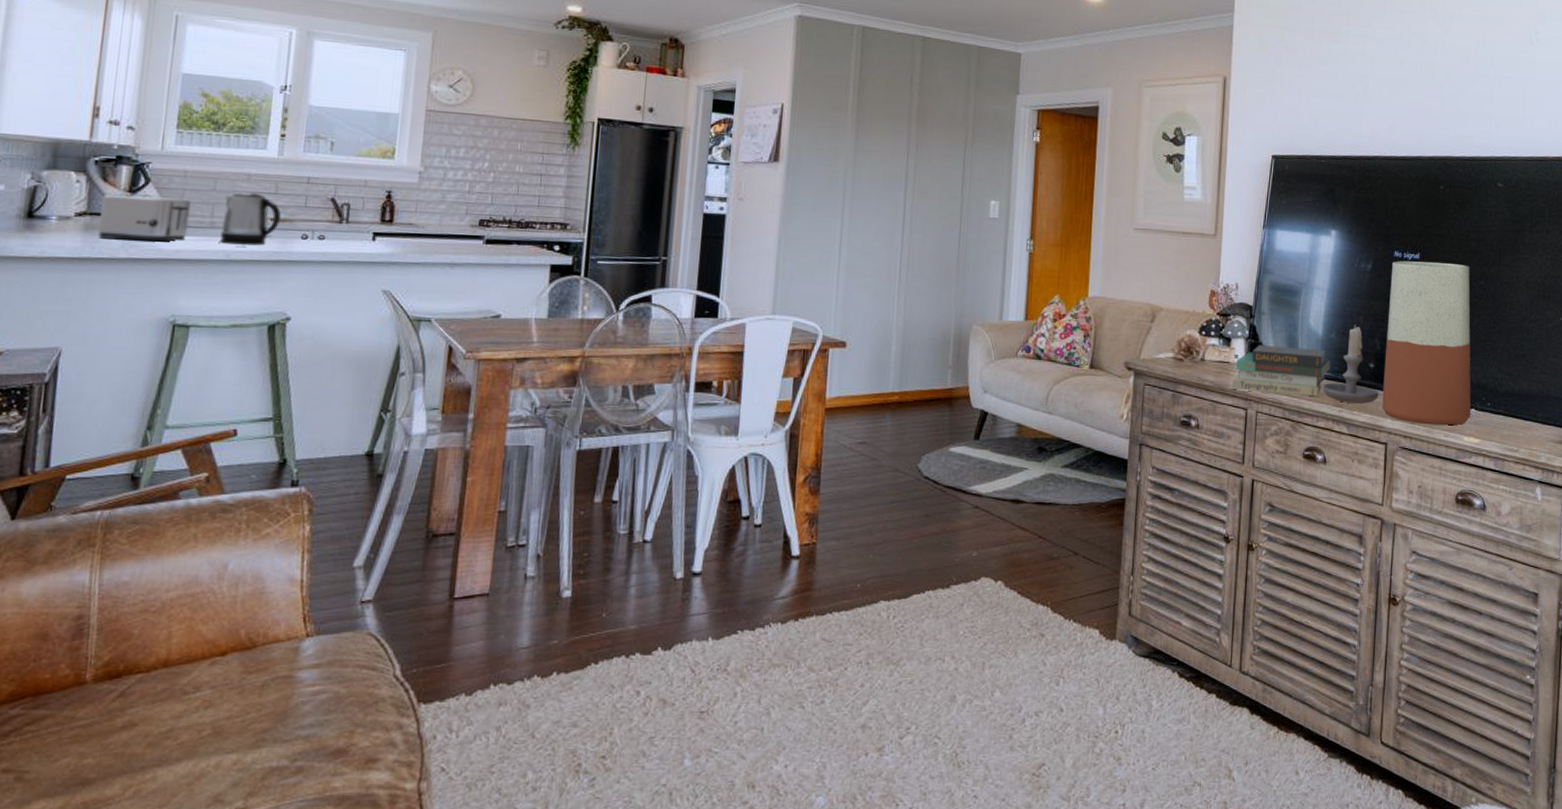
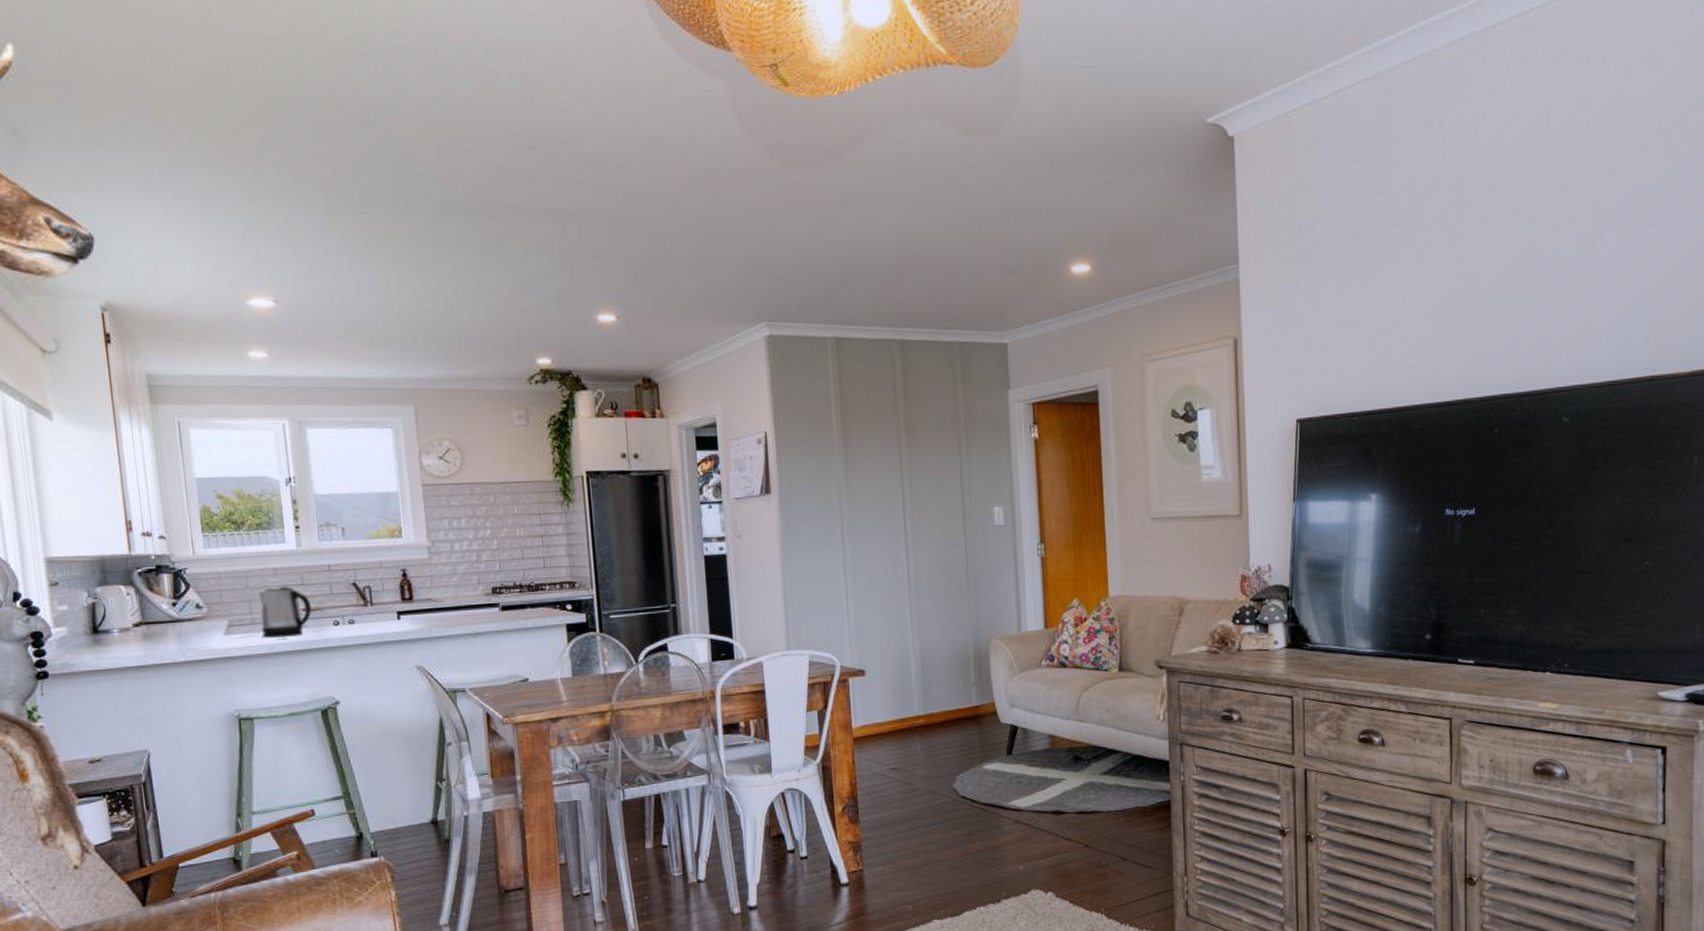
toaster: present [98,194,191,242] -> none [152,599,233,645]
books: present [1232,345,1331,397] -> none [1274,625,1382,678]
candle: present [1323,324,1378,404] -> none [1375,594,1438,680]
vase: present [1382,260,1471,426] -> none [1442,515,1546,695]

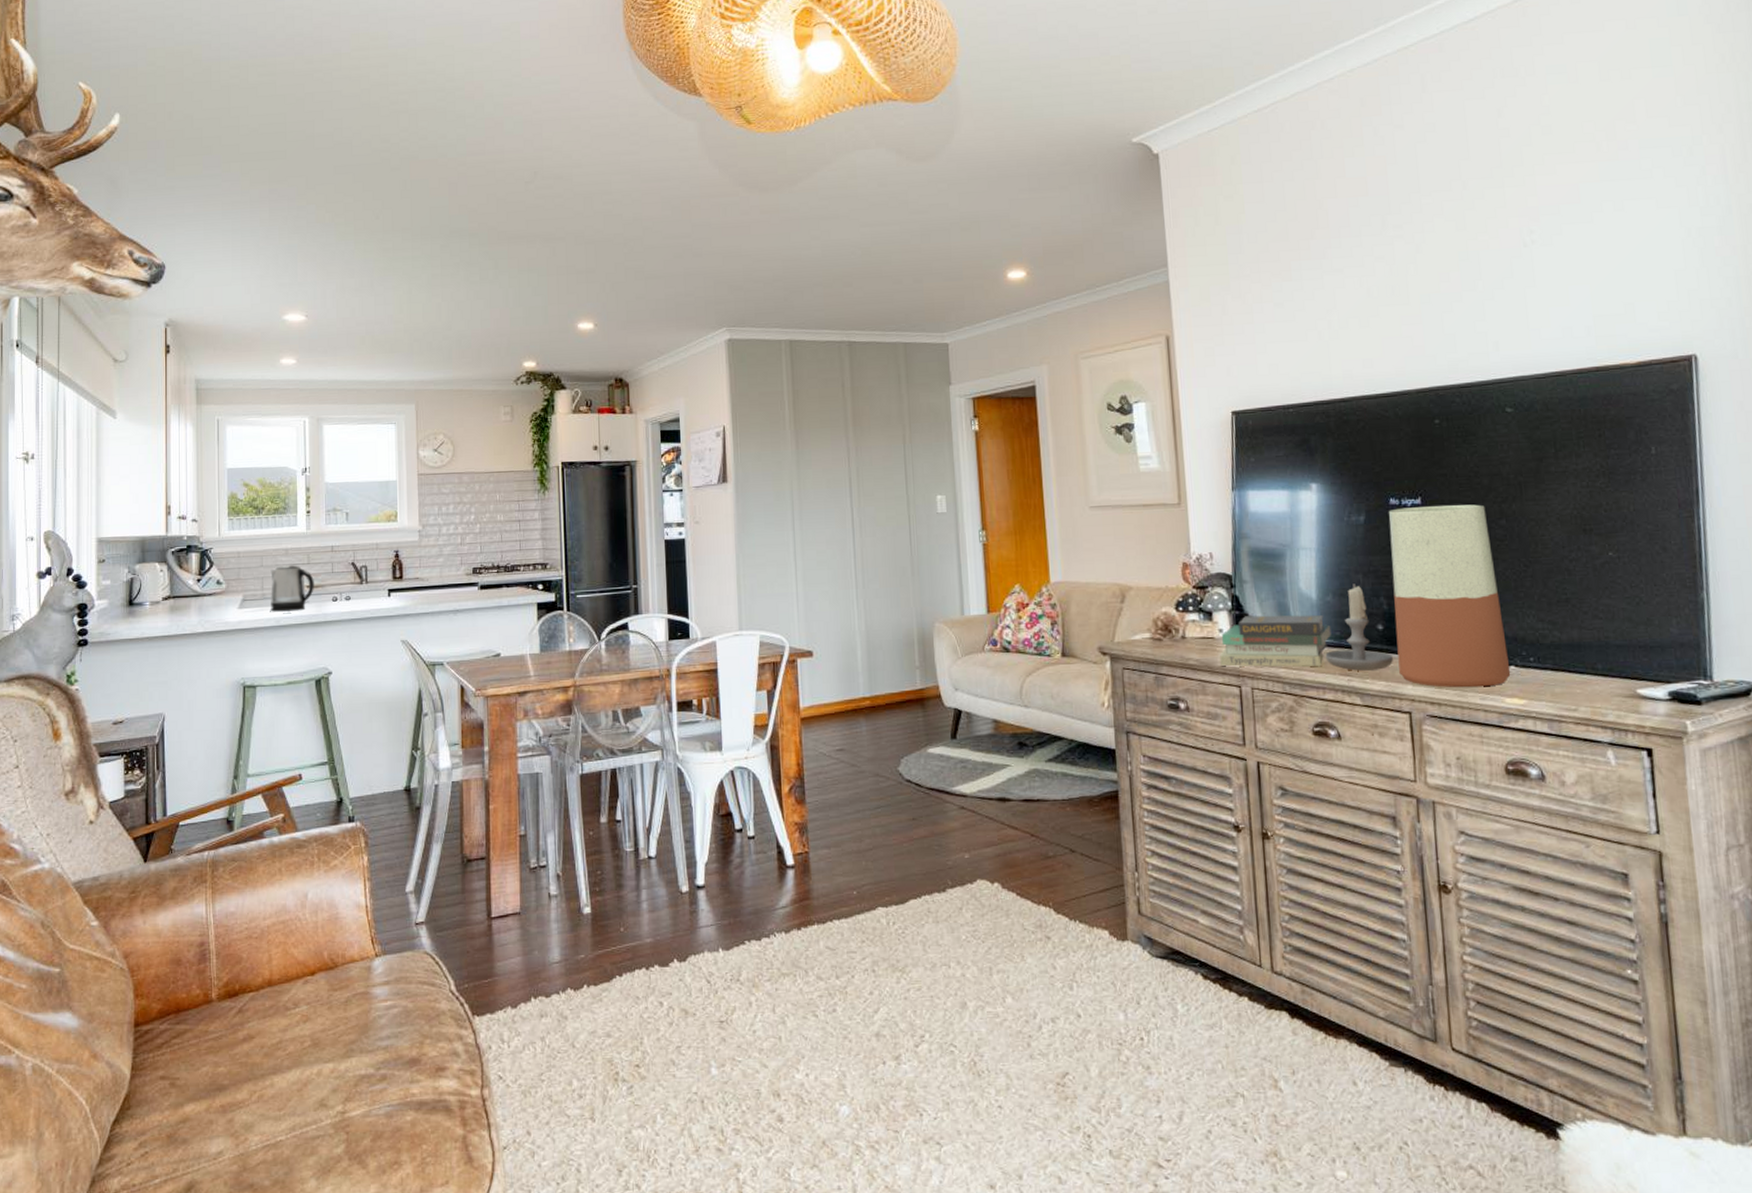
books: none [1274,625,1382,678] -> present [1220,615,1332,668]
candle: none [1375,594,1438,680] -> present [1325,584,1393,671]
vase: none [1442,515,1546,695] -> present [1388,504,1511,688]

